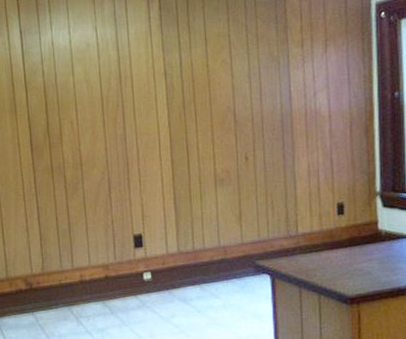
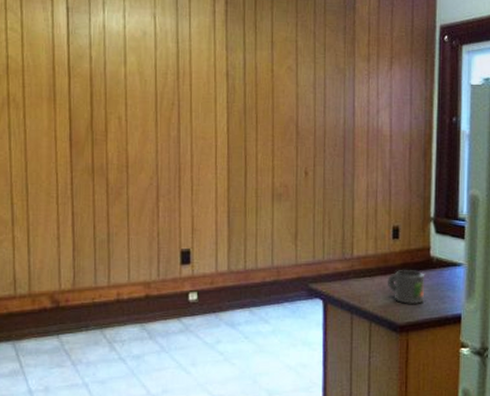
mug: none [334,243,374,278] -> present [387,269,426,305]

